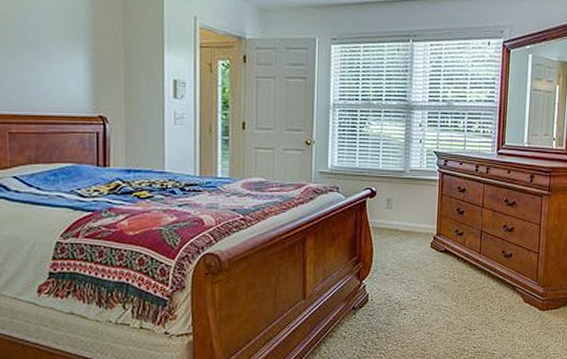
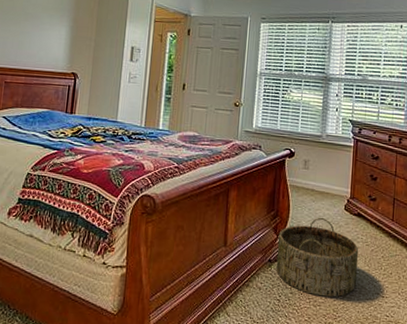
basket: none [360,257,445,337] -> present [276,217,358,298]

